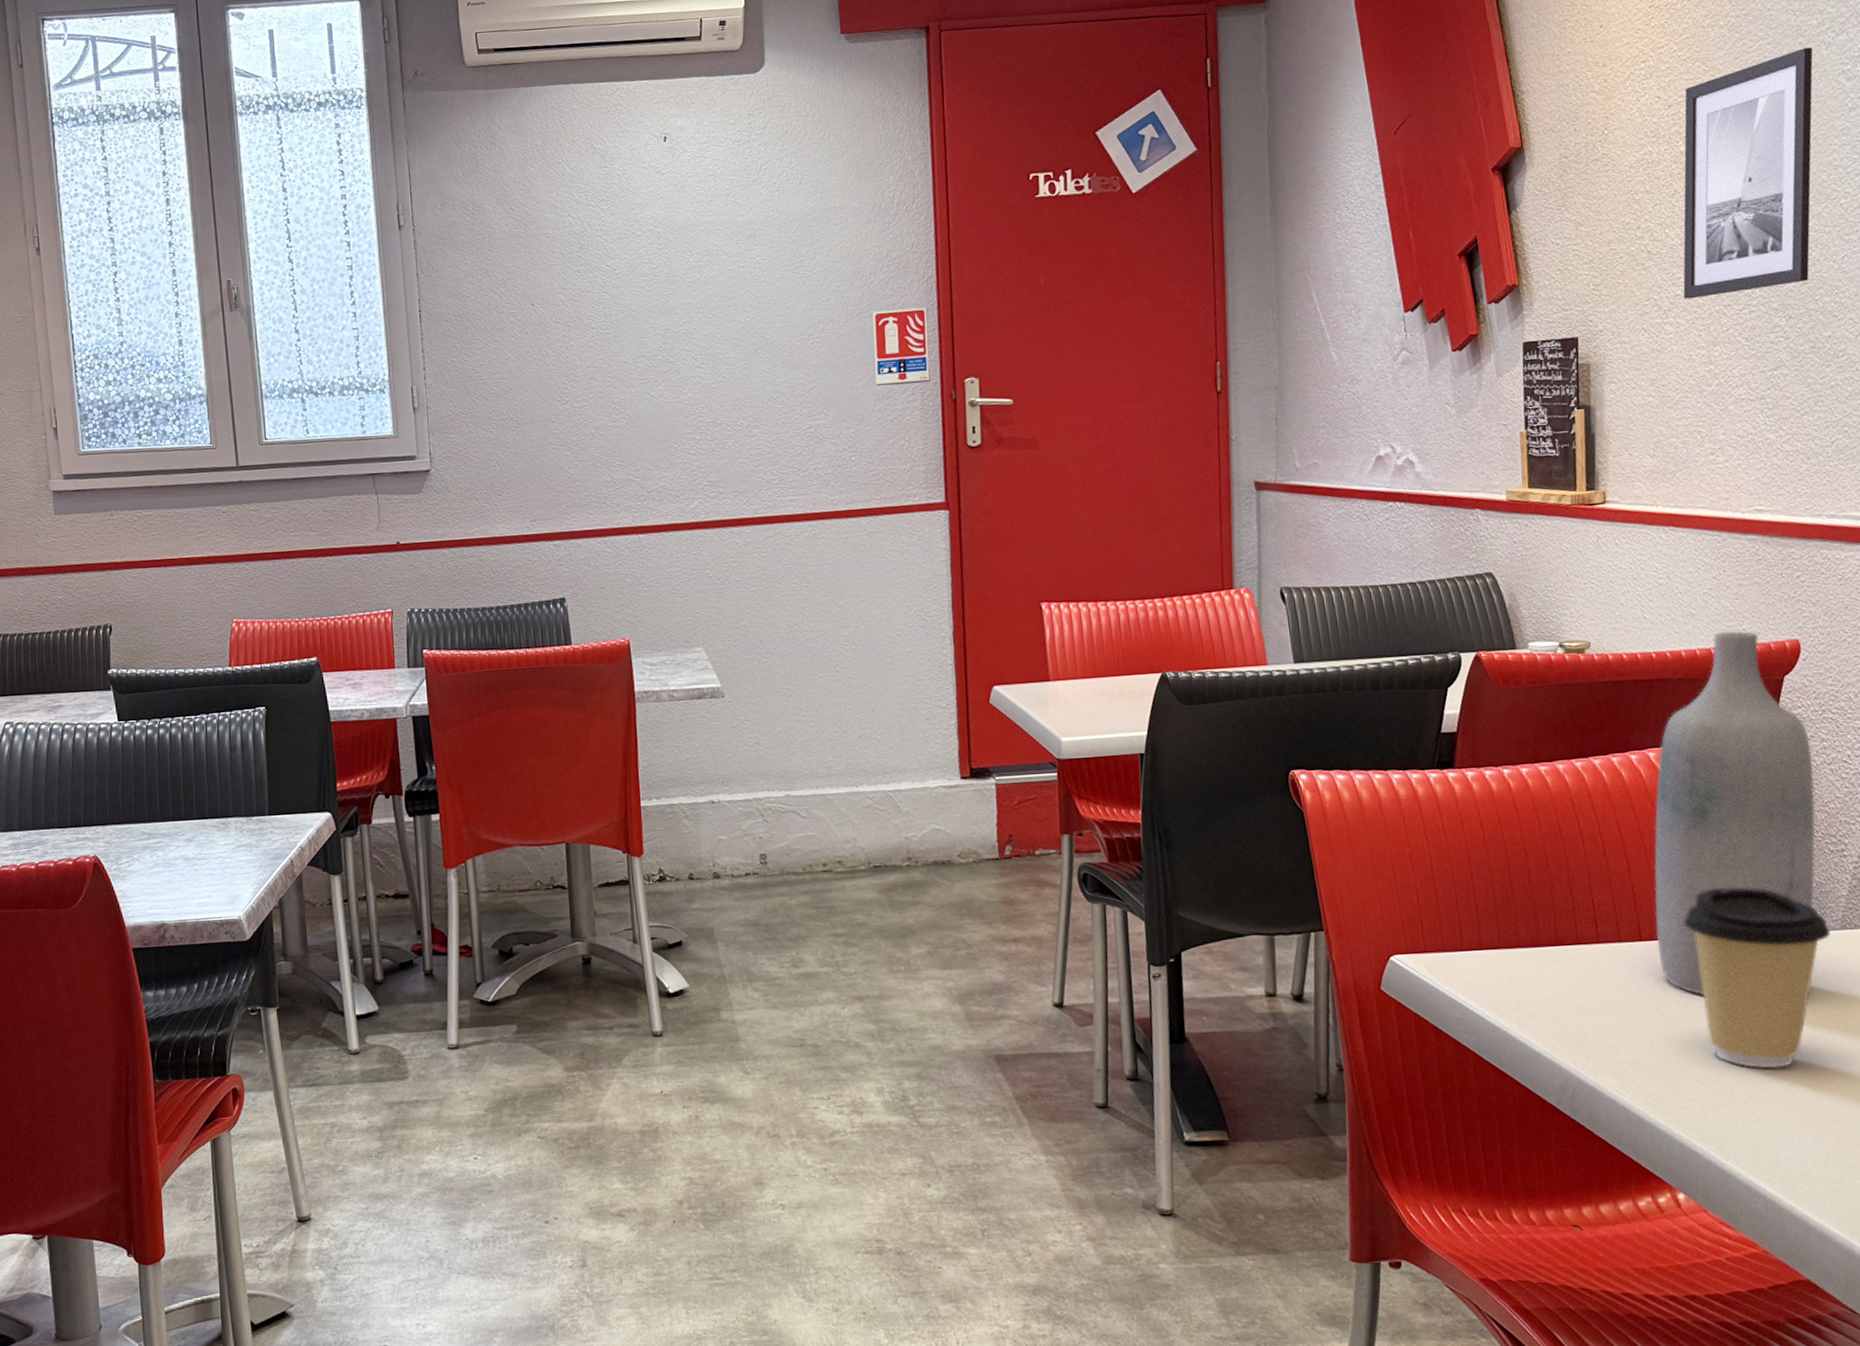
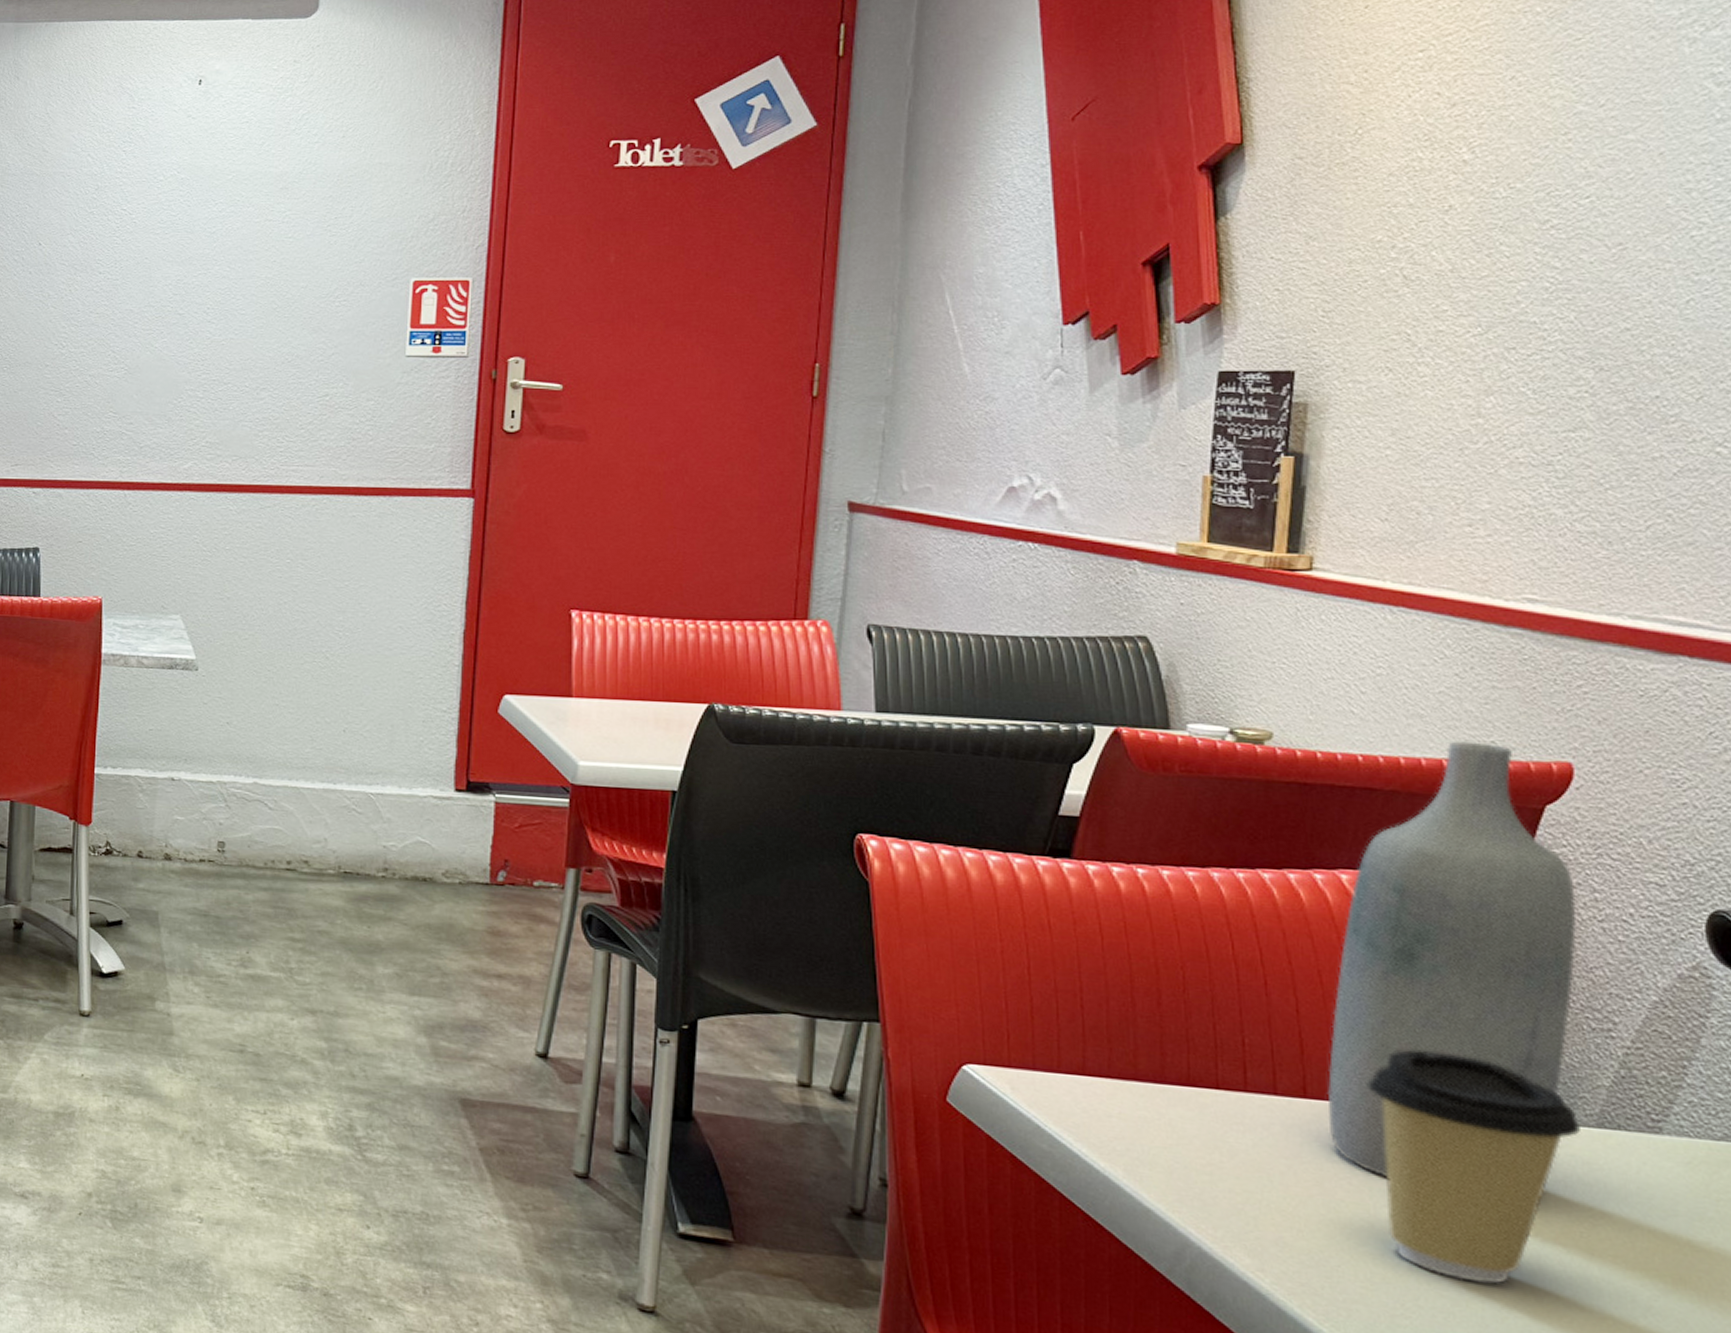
wall art: present [1683,47,1813,299] -> none [1448,43,1670,337]

